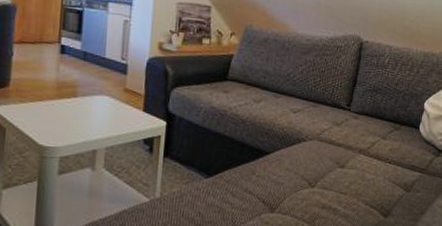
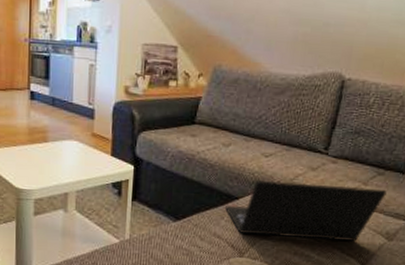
laptop: none [256,135,403,194] -> present [225,180,387,241]

